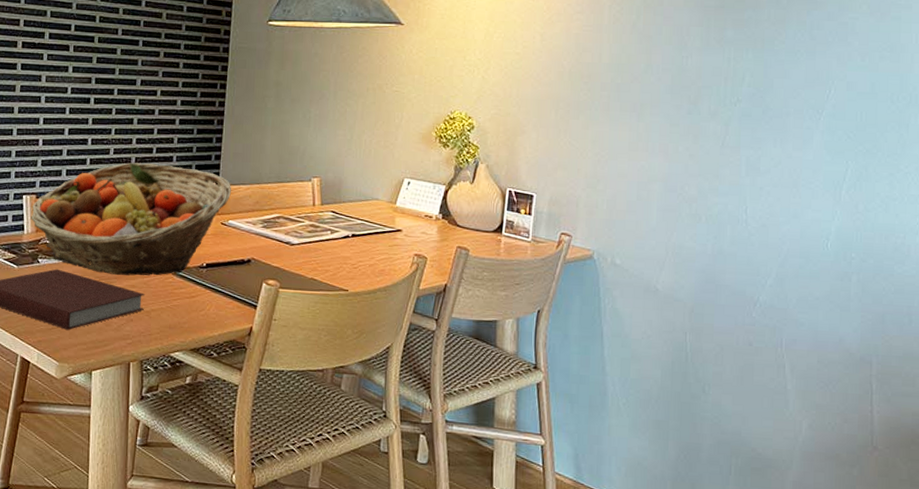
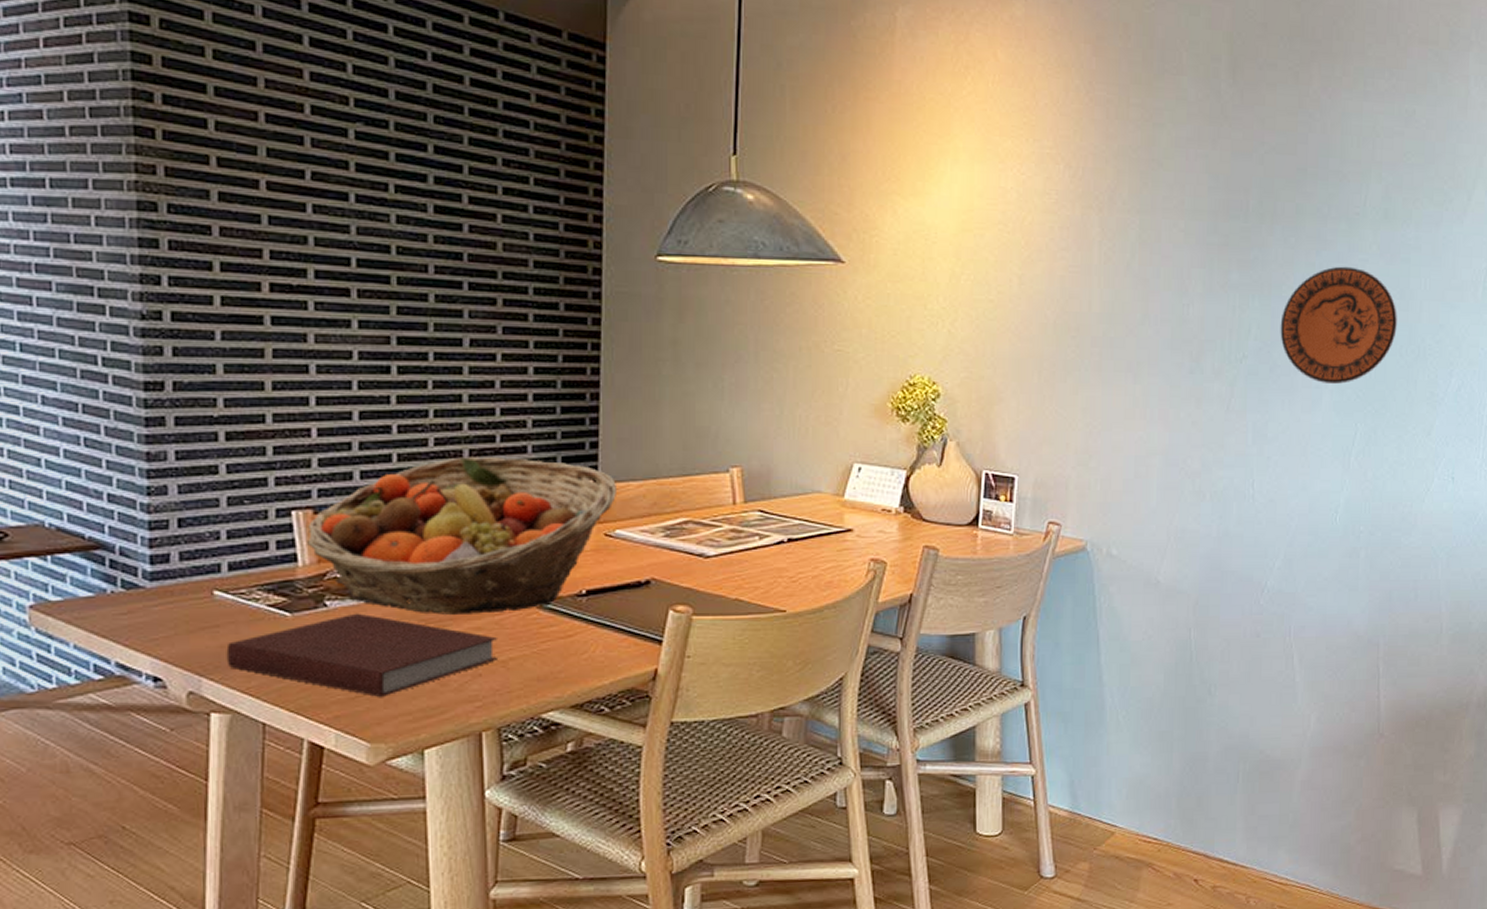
decorative plate: none [772,24,888,126] -> present [1280,266,1397,385]

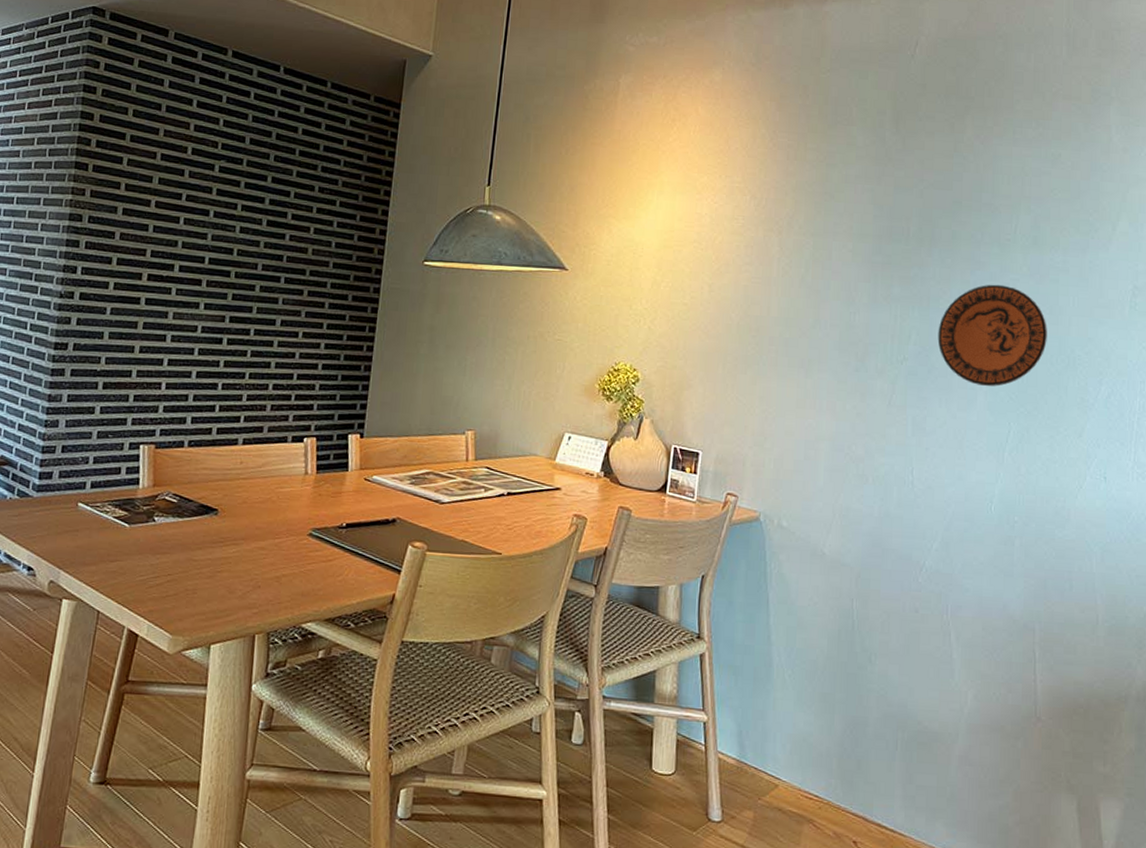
notebook: present [226,613,499,697] -> none [79,528,276,598]
fruit basket: present [307,457,618,615] -> none [147,410,378,537]

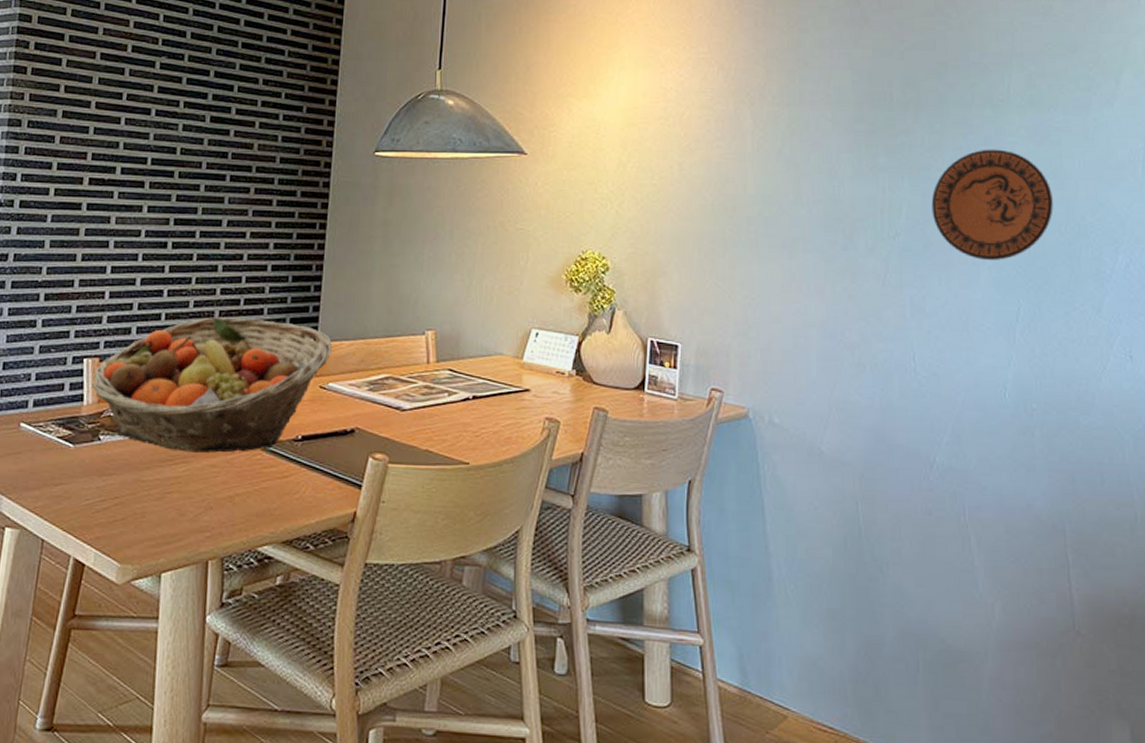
fruit basket: none [147,410,378,537] -> present [92,317,333,453]

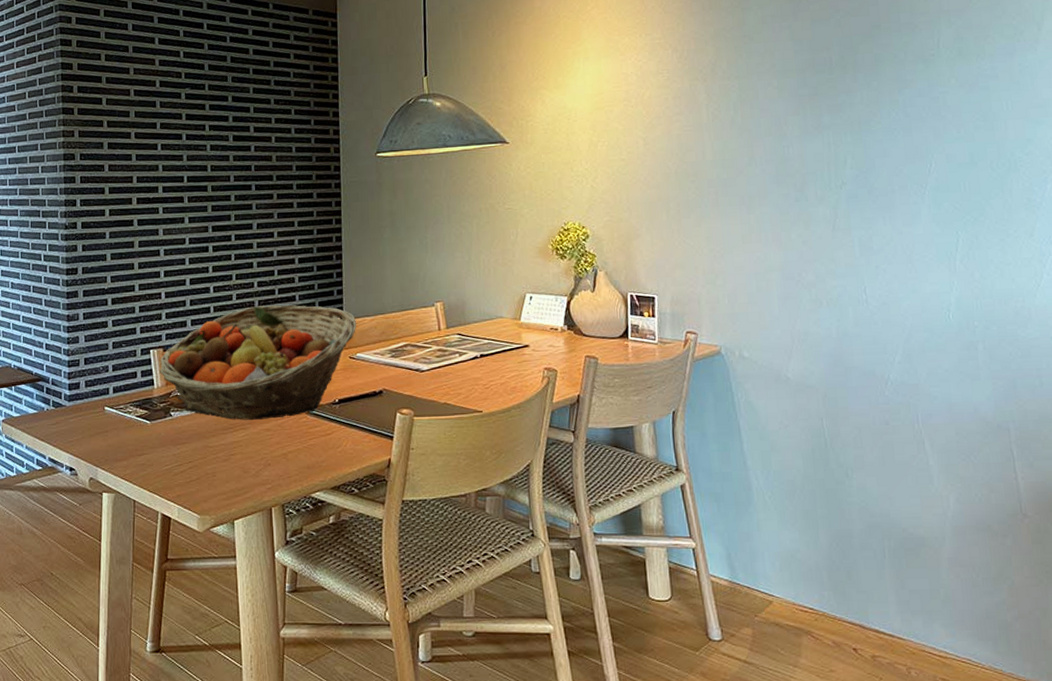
decorative plate: present [931,149,1053,261] -> none [872,99,985,200]

